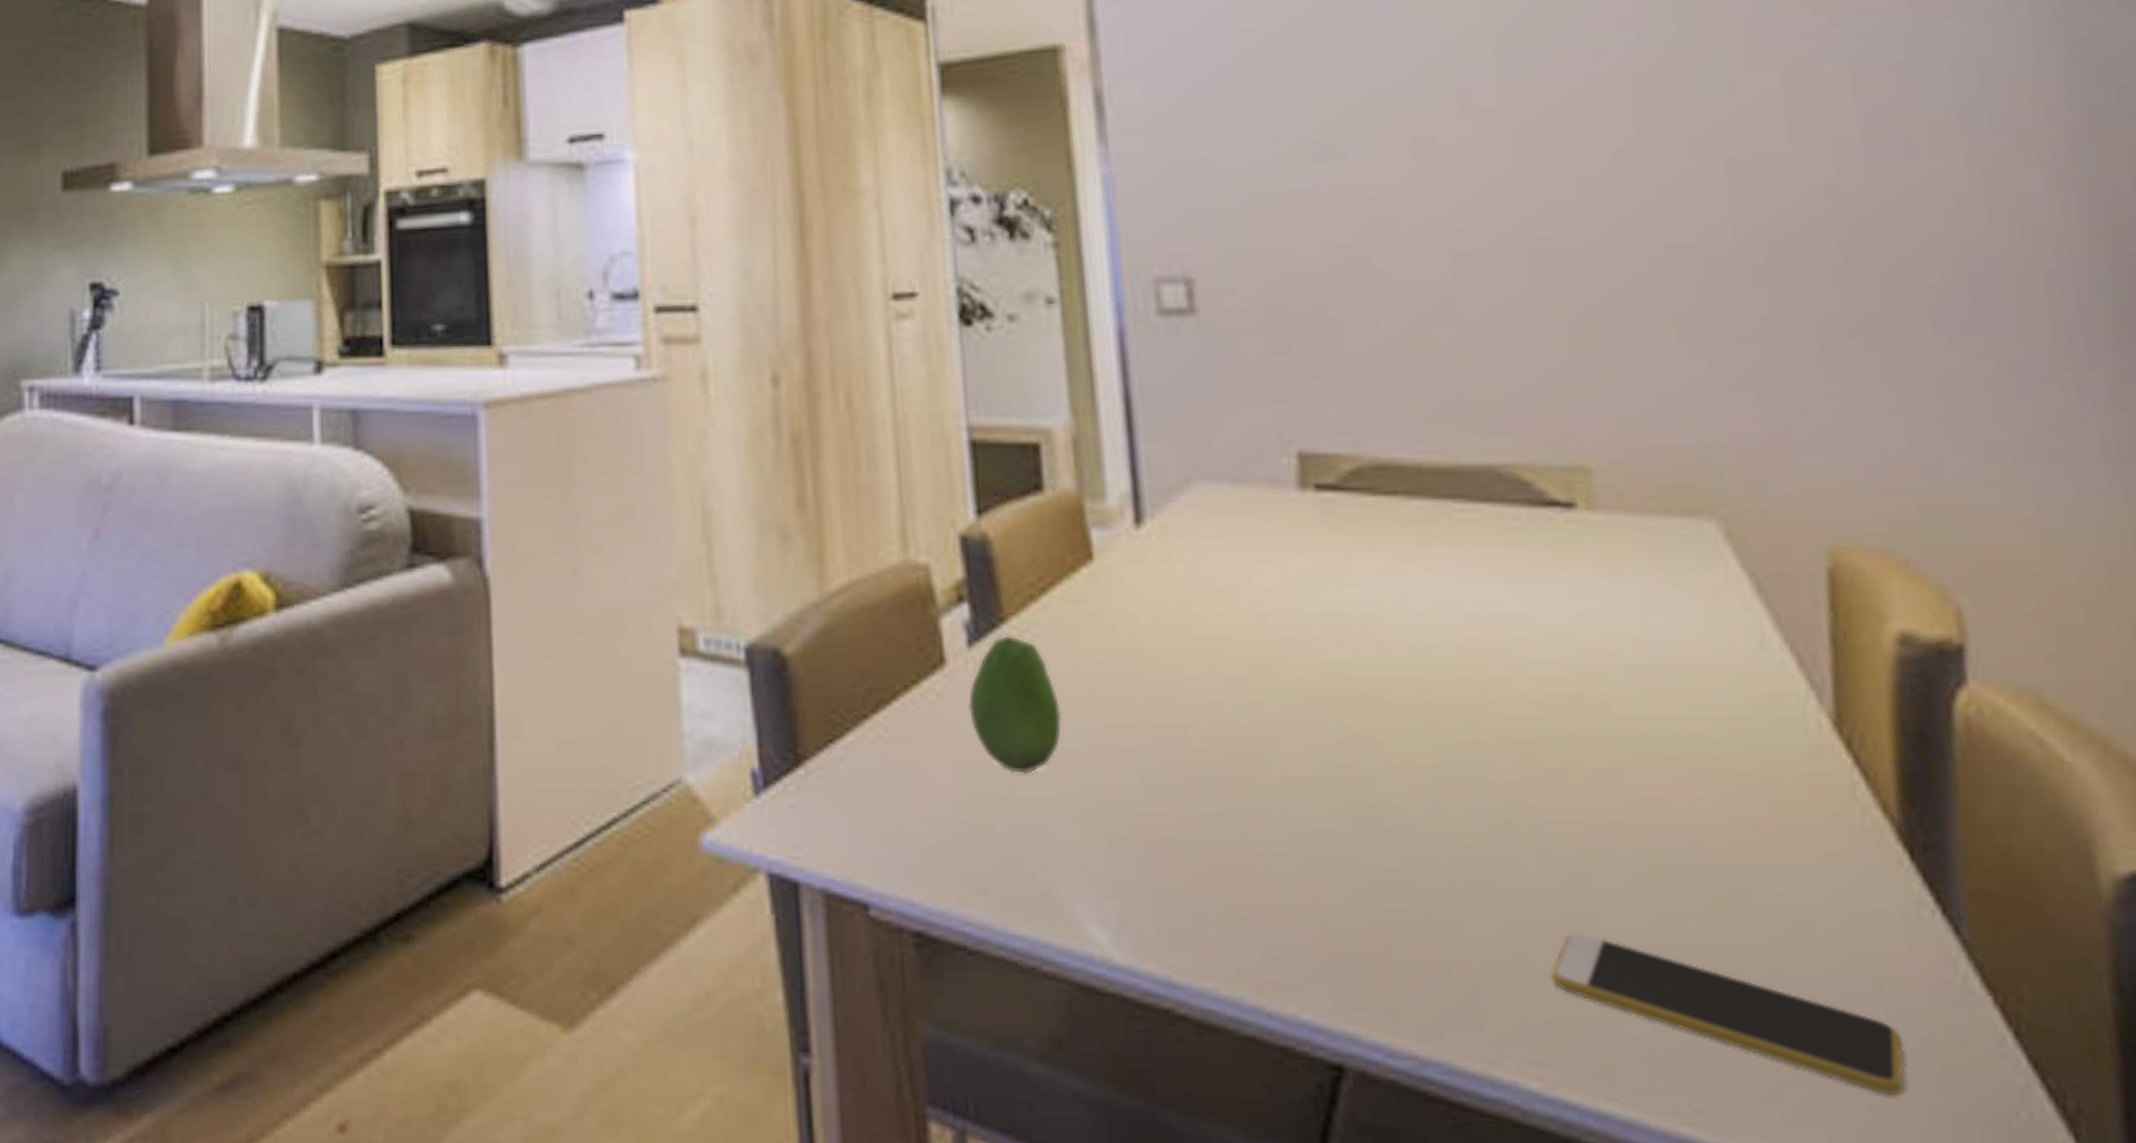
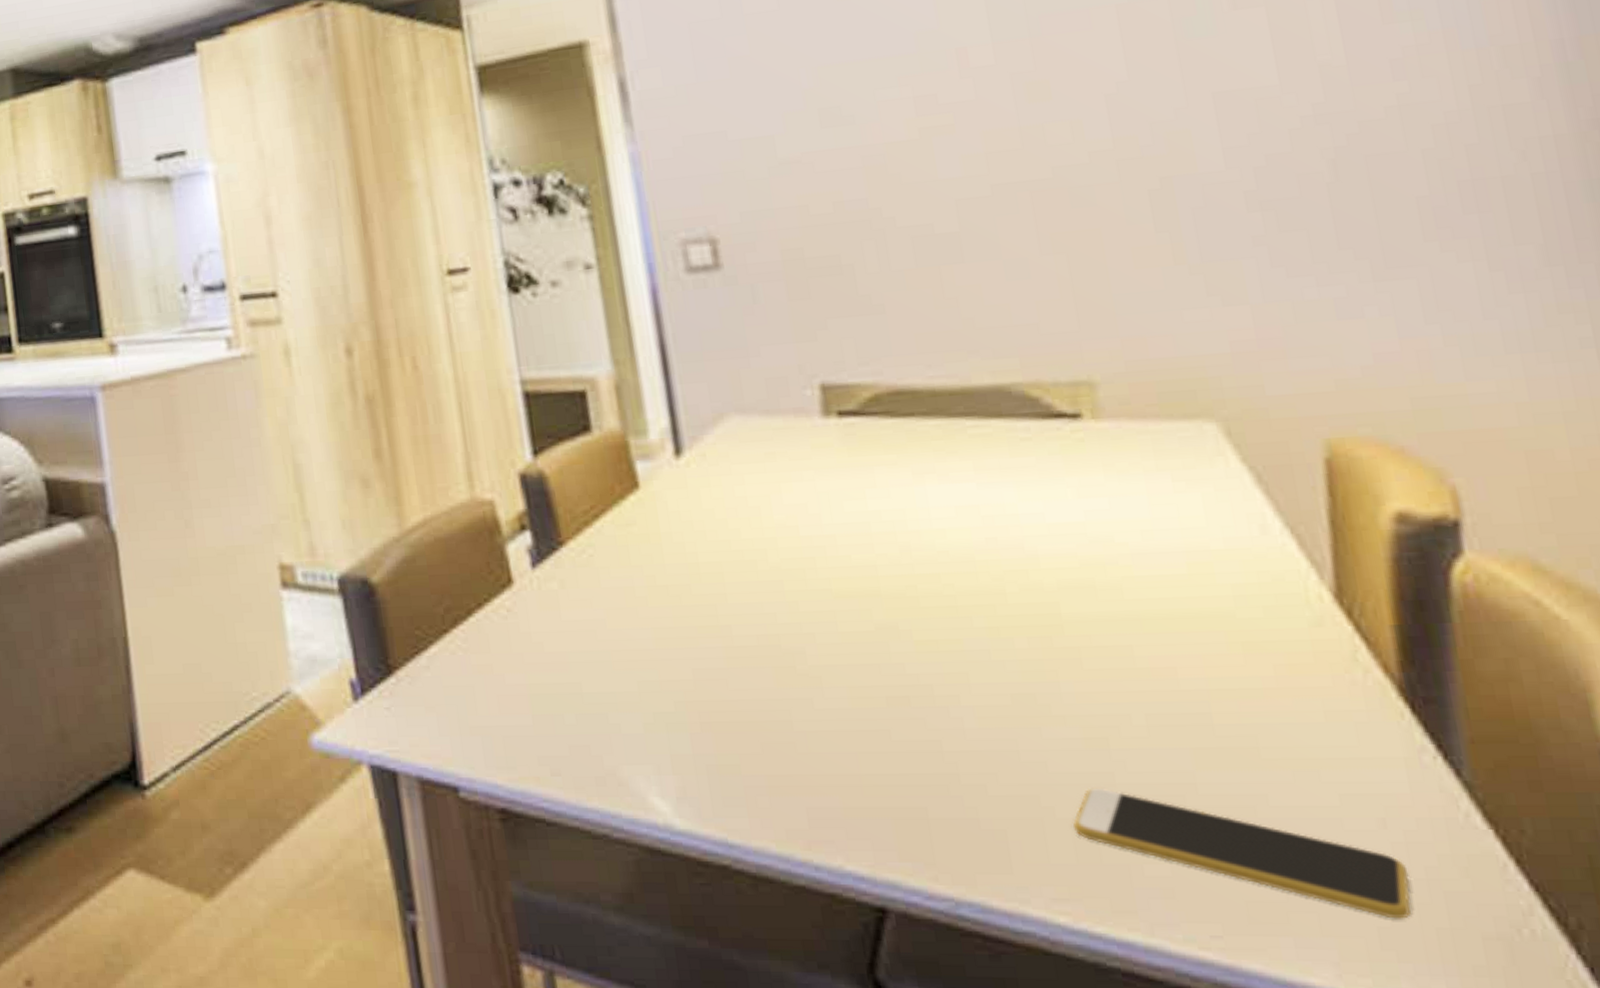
fruit: present [968,635,1062,774] -> none [534,556,619,673]

